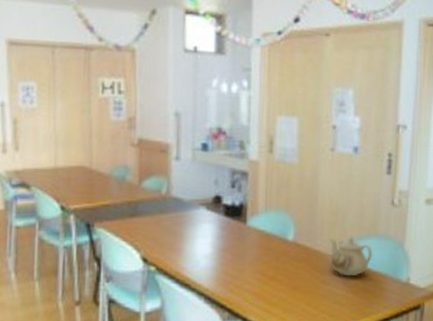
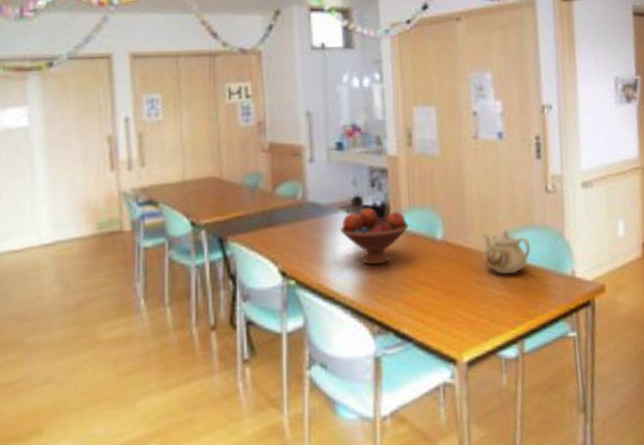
fruit bowl: none [200,206,263,259] -> present [340,208,408,265]

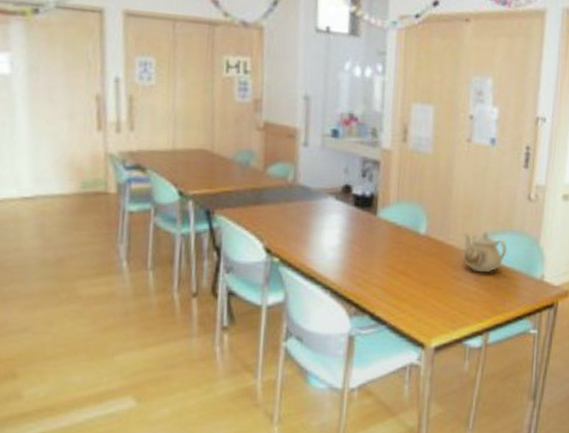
fruit bowl: present [340,208,408,265] -> none [328,196,394,252]

